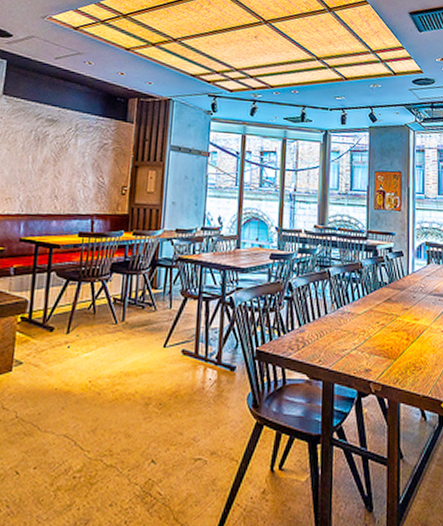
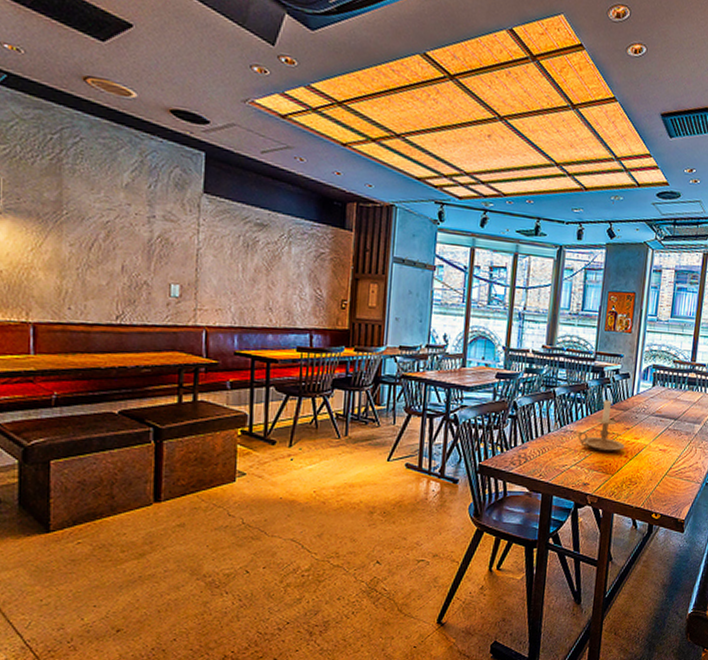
candle holder: none [356,277,405,335] -> present [578,398,625,452]

